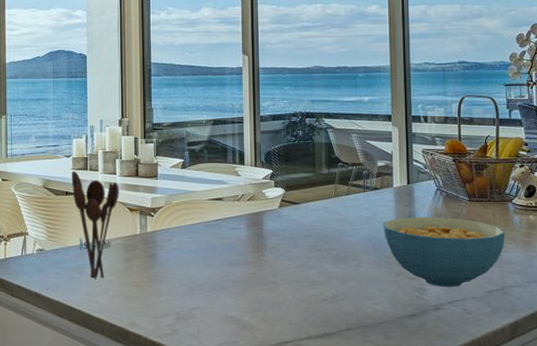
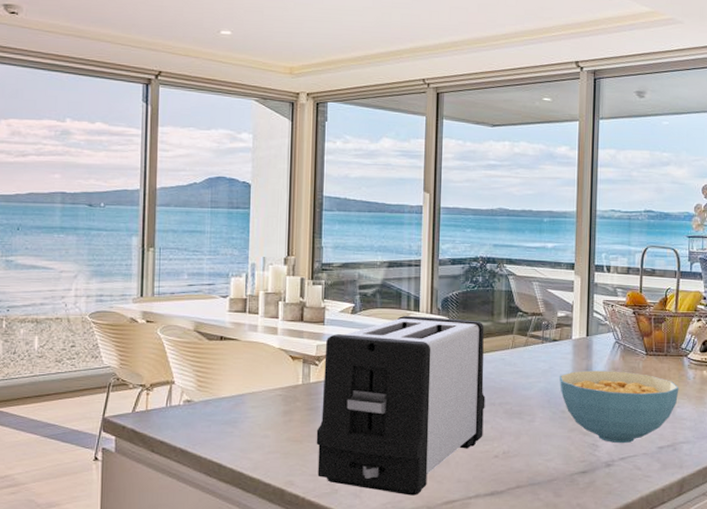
utensil holder: present [71,170,119,280] -> none [227,313,281,435]
toaster: none [155,168,312,337] -> present [316,315,486,496]

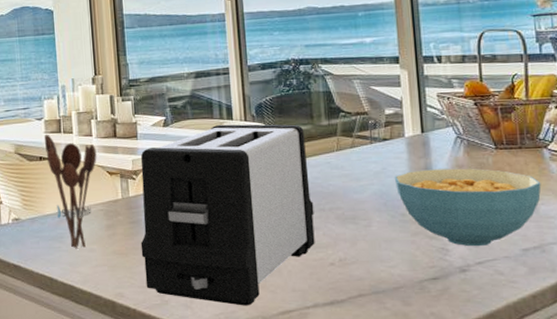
utensil holder: none [227,313,281,435] -> present [44,134,97,249]

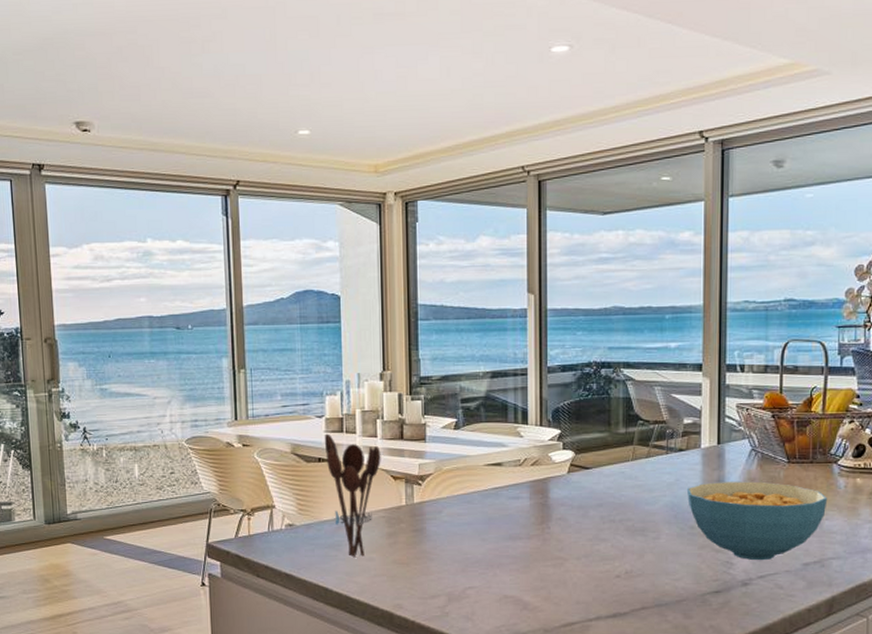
toaster: present [140,124,315,306] -> none [423,428,604,618]

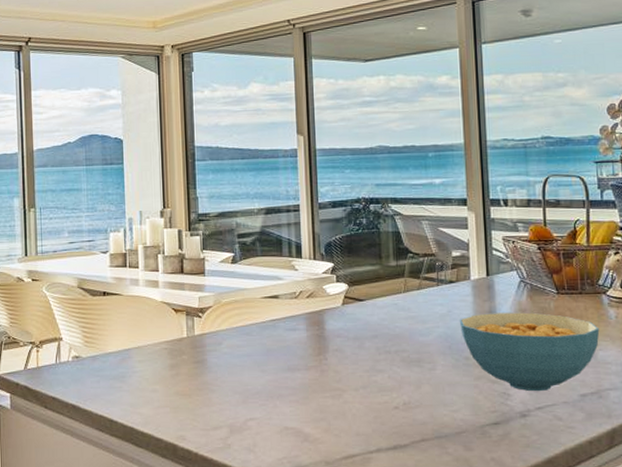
utensil holder: present [324,433,381,558] -> none [108,268,163,389]

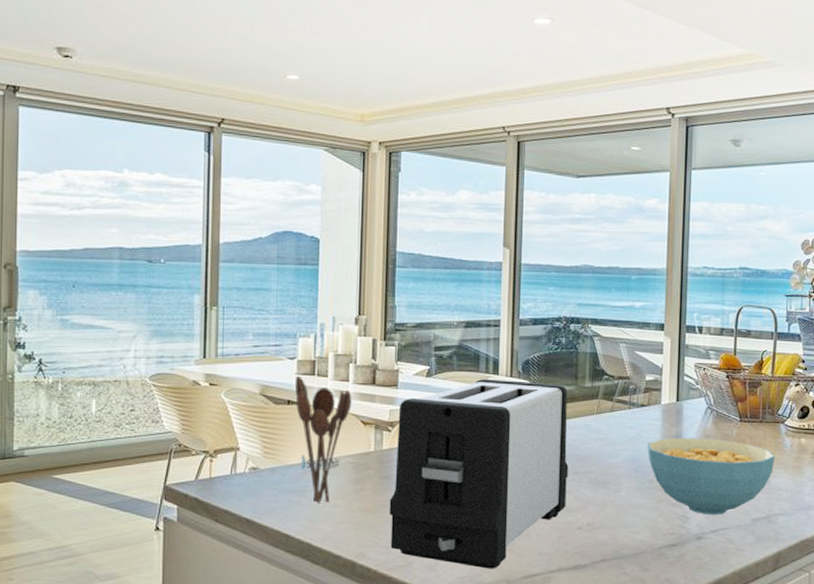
utensil holder: none [108,268,163,389] -> present [294,375,352,504]
toaster: none [204,262,380,450] -> present [389,378,569,569]

